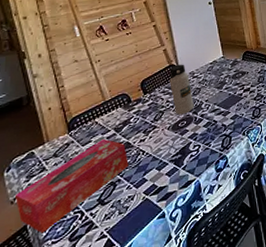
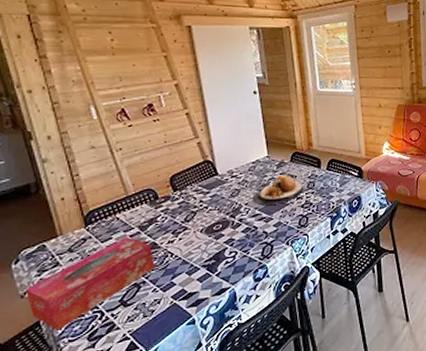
water bottle: present [169,64,194,115] -> none [204,161,232,217]
plate: none [211,72,255,101] -> present [252,175,304,205]

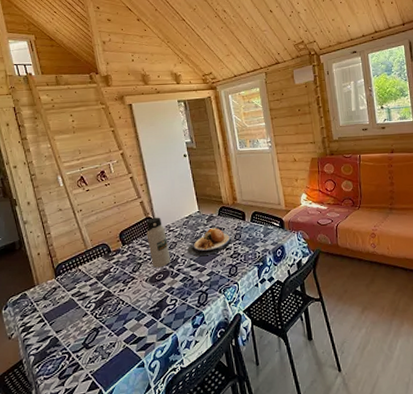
tissue box: present [24,236,155,331] -> none [11,285,110,369]
water bottle: none [204,161,232,217] -> present [146,217,171,268]

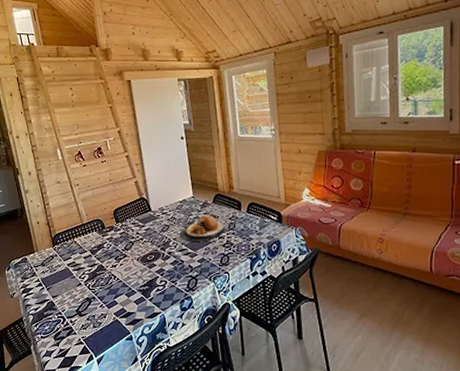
water bottle: present [146,217,171,268] -> none [140,198,162,249]

